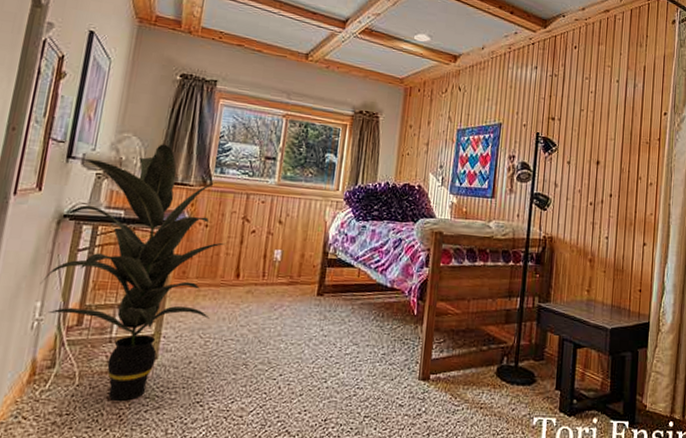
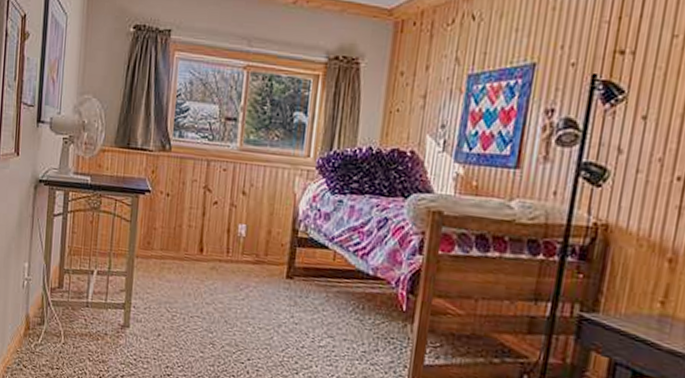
indoor plant: present [40,144,227,401] -> none [26,105,189,364]

